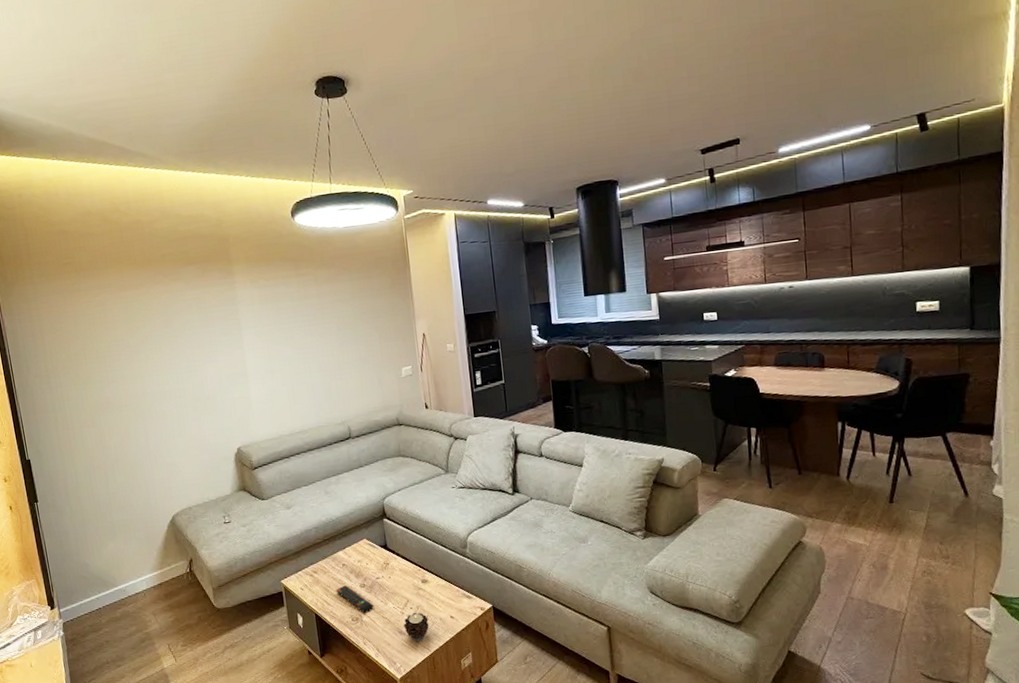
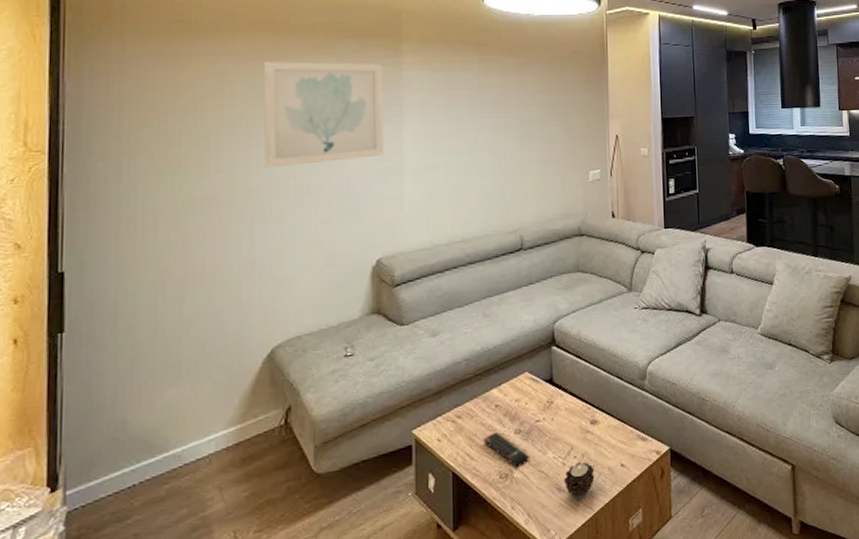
wall art: none [131,285,232,378] -> present [263,62,385,168]

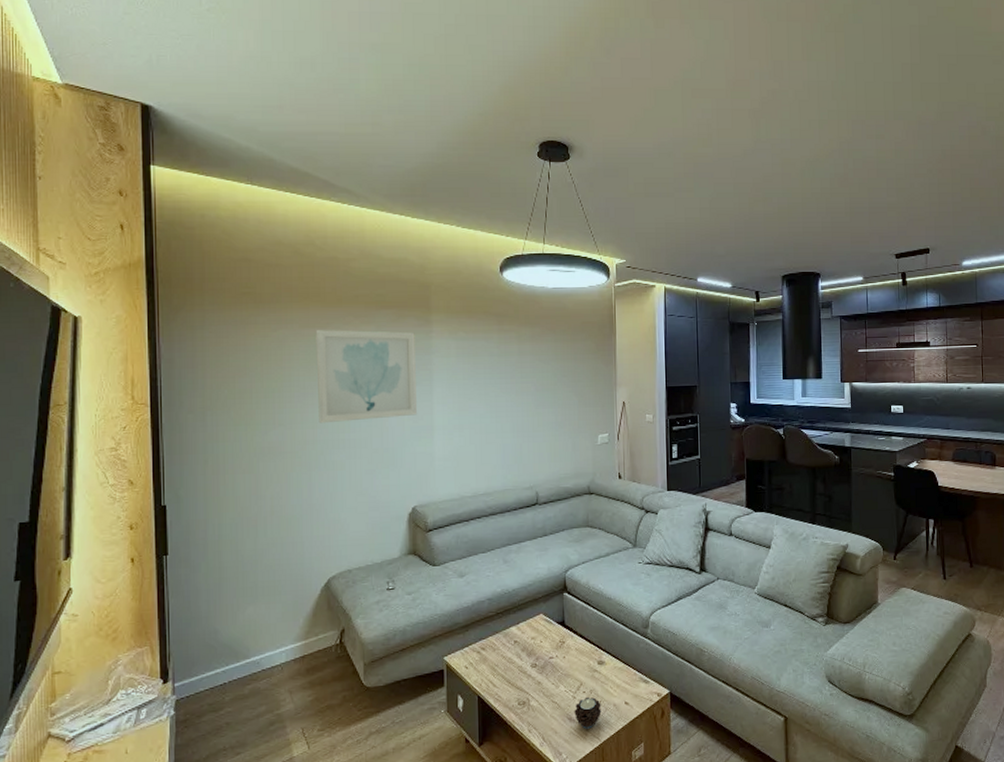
remote control: present [483,432,529,467] -> none [504,665,544,696]

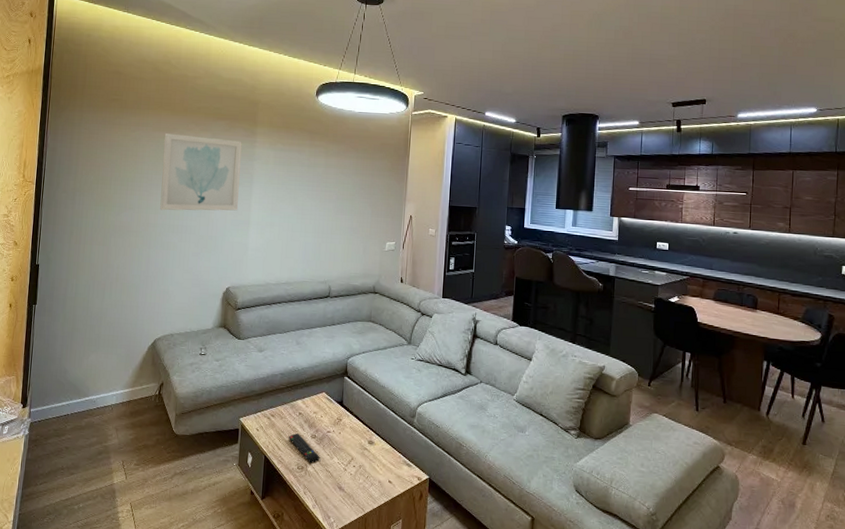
remote control: none [504,665,544,696] -> present [288,433,320,464]
candle: present [574,697,602,729] -> none [344,471,368,499]

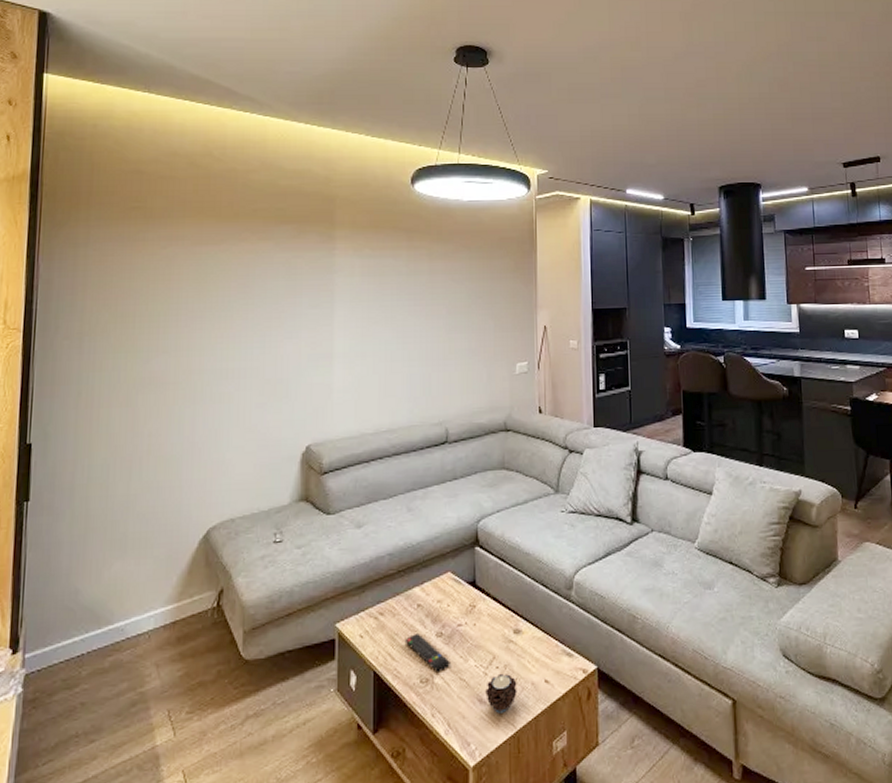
wall art: present [160,133,242,211] -> none [206,247,317,351]
candle: none [344,471,368,499] -> present [485,674,517,713]

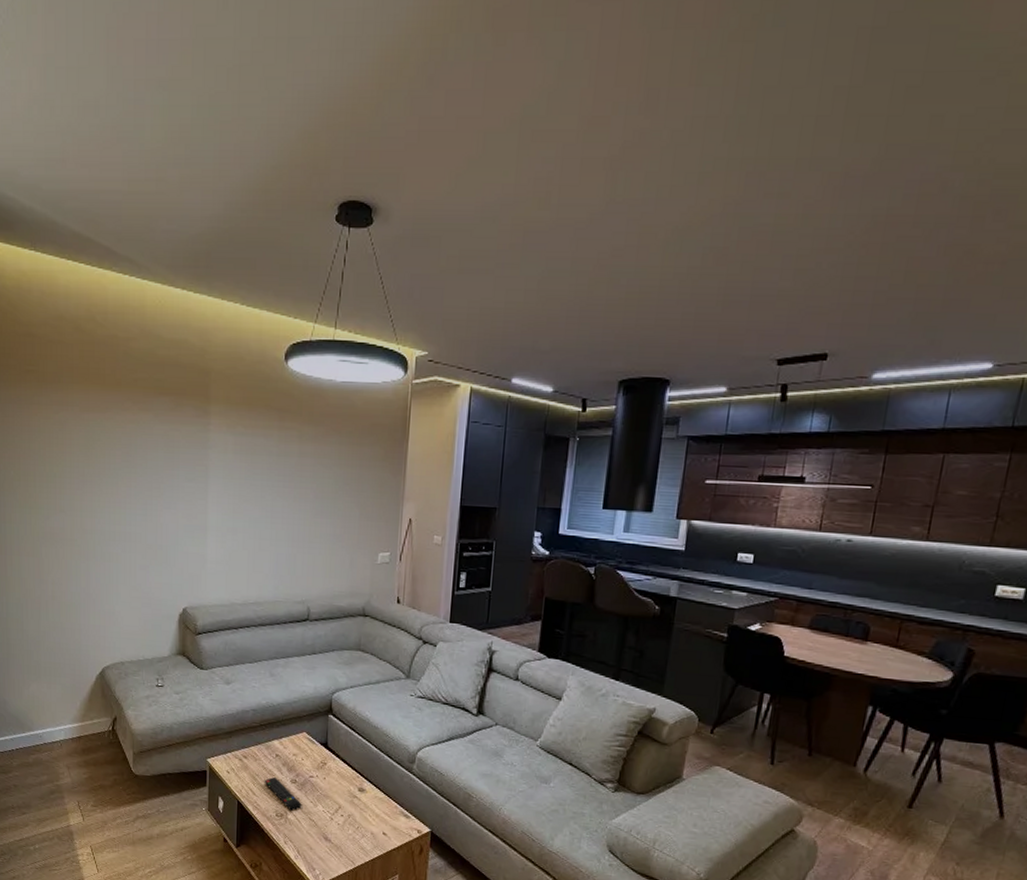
candle: present [485,674,517,713] -> none [330,821,359,851]

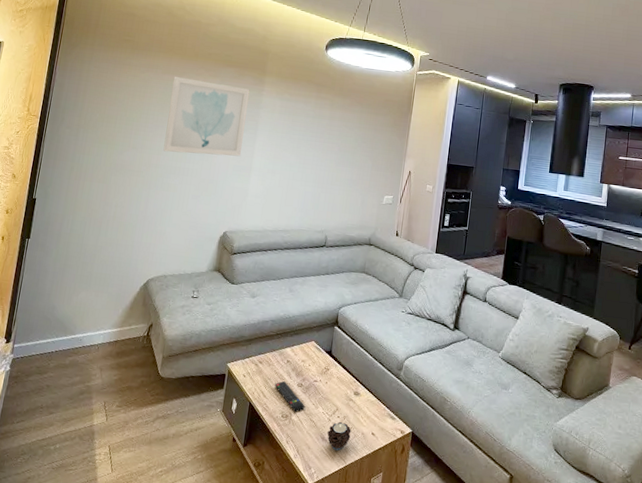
wall art: none [95,415,192,514] -> present [163,76,250,157]
candle: none [330,821,359,851] -> present [327,422,352,451]

